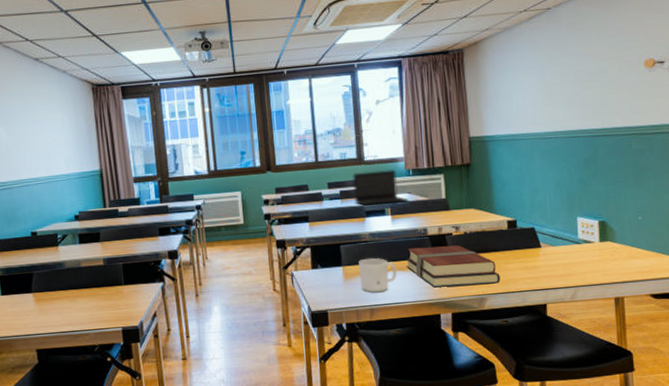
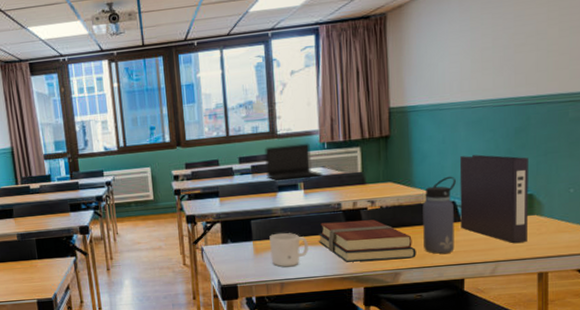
water bottle: none [504,203,536,279] -> present [422,176,456,254]
binder: none [536,183,603,268] -> present [459,154,529,243]

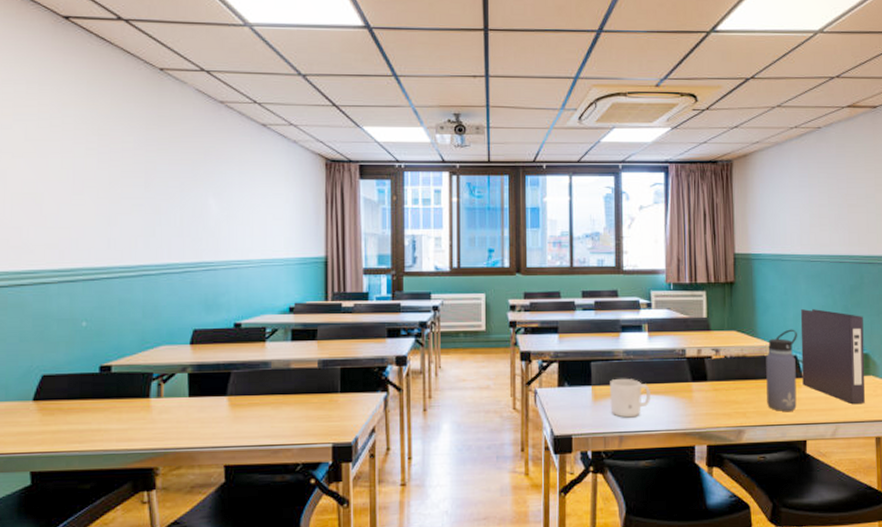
laptop: present [265,143,323,181] -> none [609,282,668,321]
books: present [317,219,416,262] -> none [660,369,760,416]

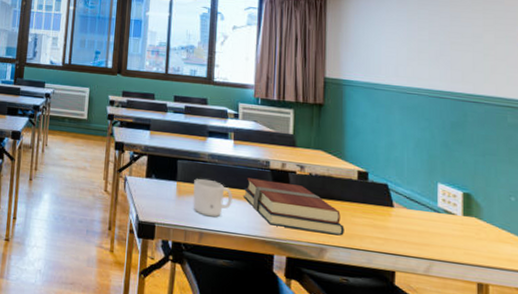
books: none [660,369,760,416] -> present [242,178,344,236]
water bottle: present [766,329,797,411] -> none [353,156,389,239]
binder: present [800,309,865,404] -> none [393,139,466,245]

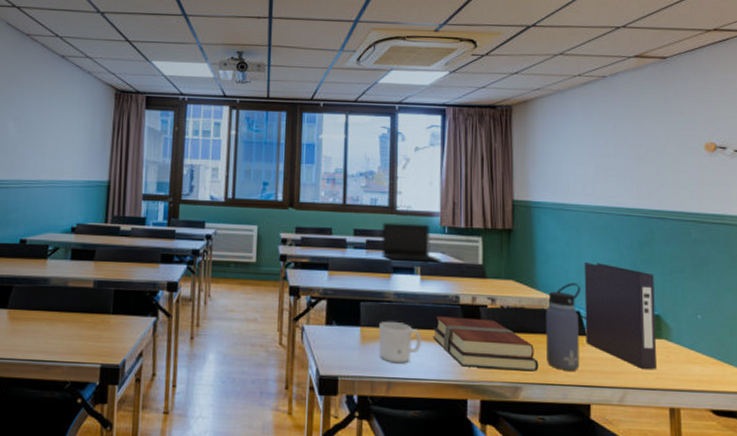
laptop: none [199,91,254,131] -> present [382,222,442,264]
water bottle: none [353,156,389,239] -> present [546,282,580,371]
binder: none [393,139,466,245] -> present [584,262,657,369]

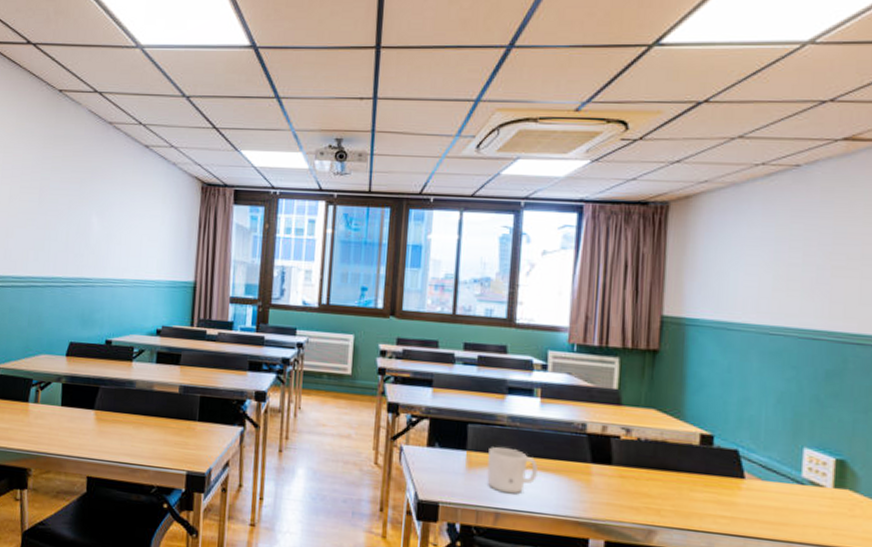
laptop: present [382,222,442,264] -> none [496,336,568,386]
books: present [432,316,539,372] -> none [550,444,680,515]
water bottle: present [546,282,580,371] -> none [691,415,741,518]
binder: present [584,262,657,369] -> none [743,393,842,523]

